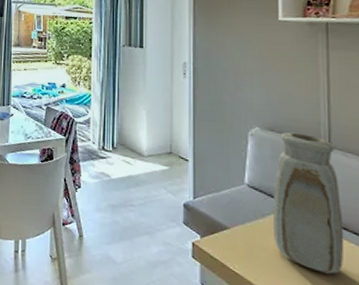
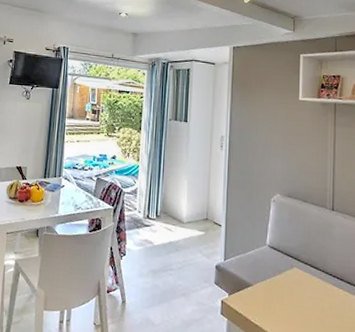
vase: present [273,131,344,274] -> none [287,197,340,319]

